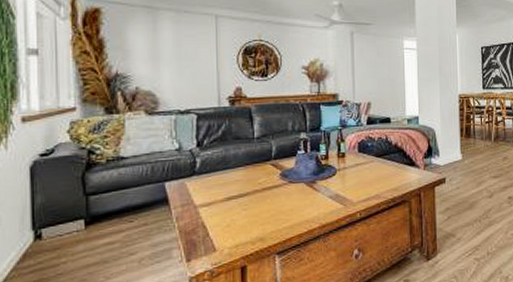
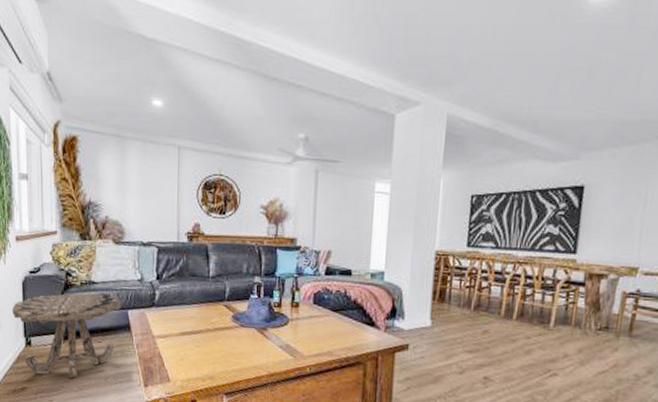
side table: none [15,167,158,270] -> present [12,292,122,379]

